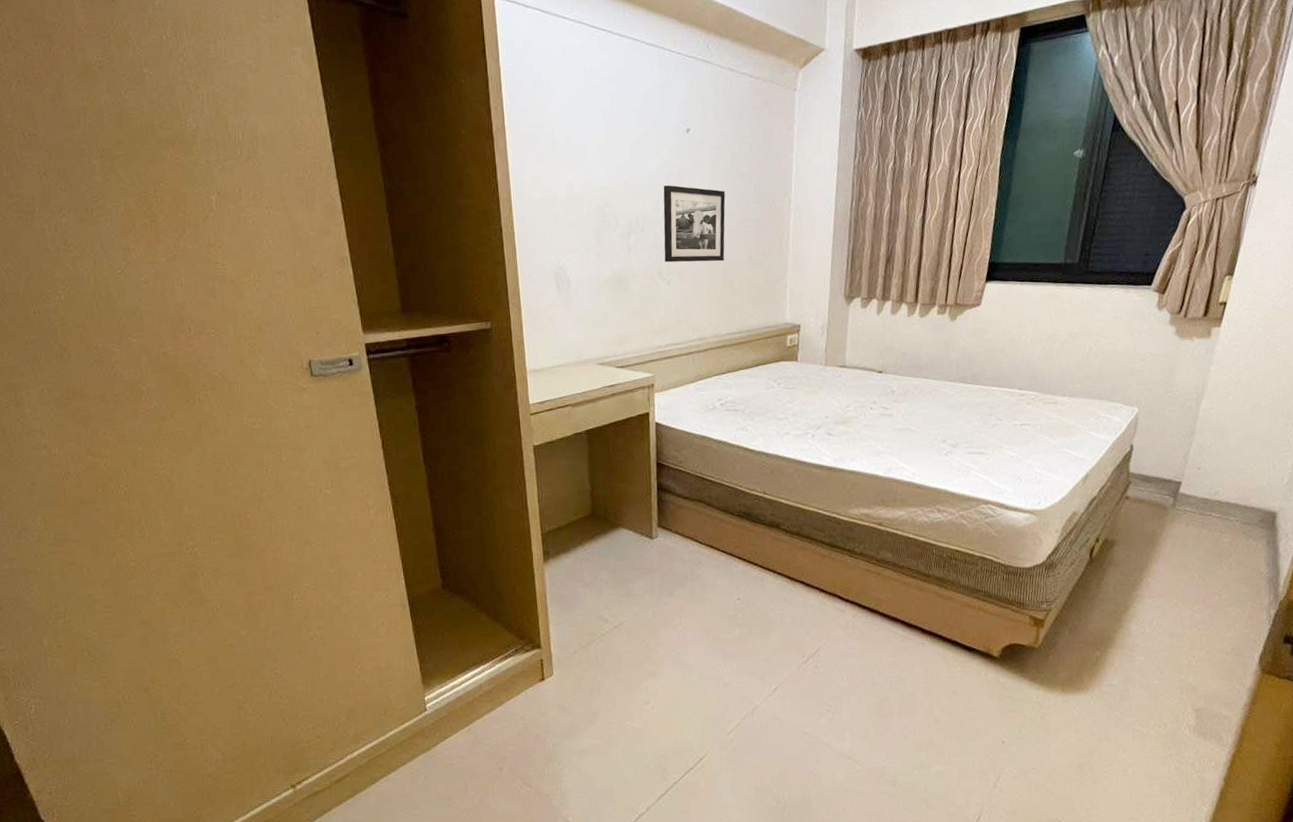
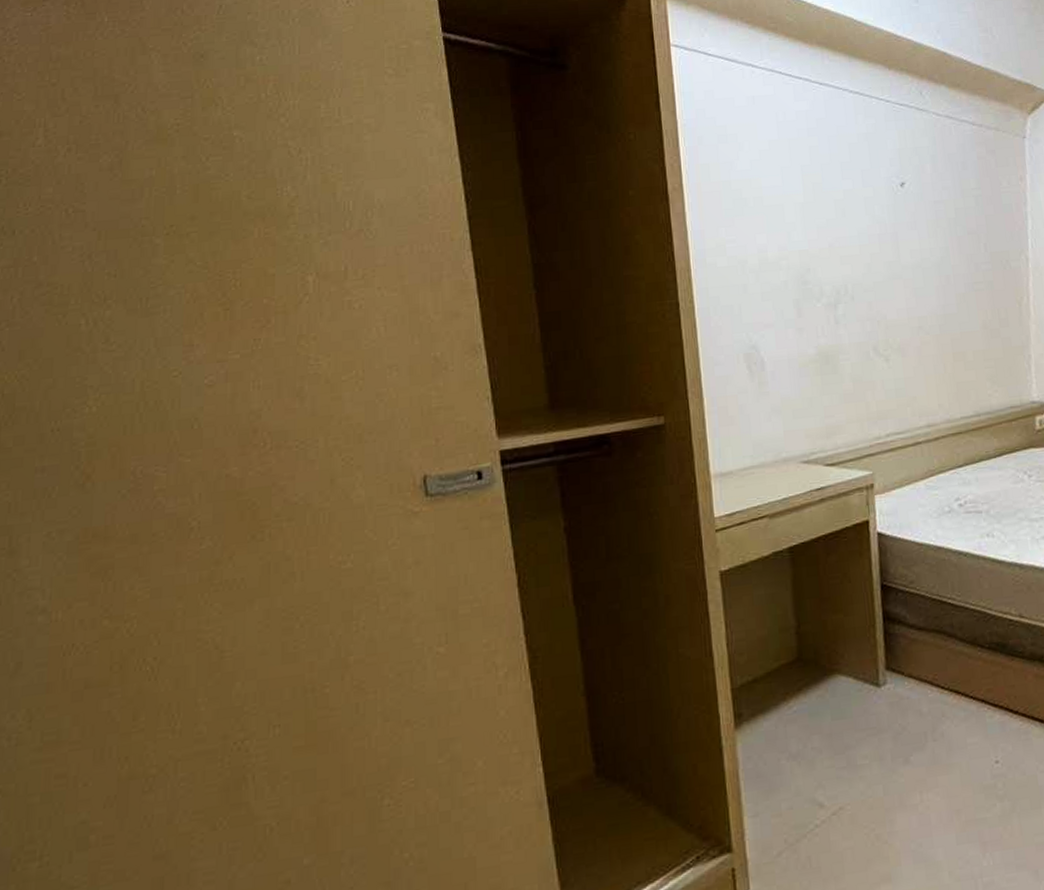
picture frame: present [663,185,726,263] -> none [875,246,954,336]

